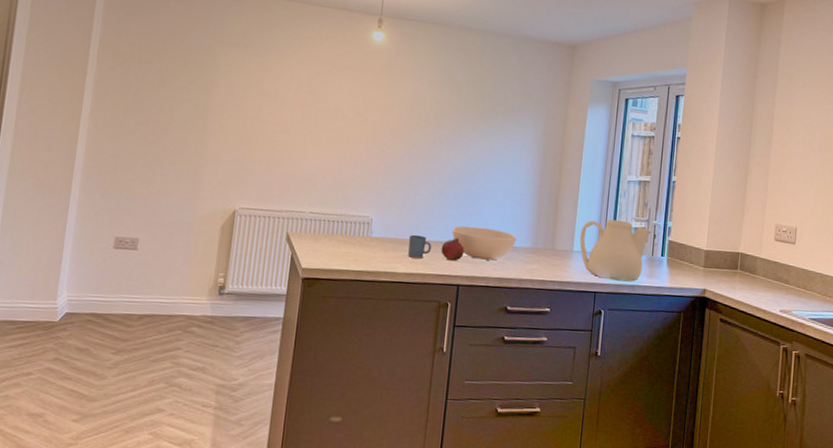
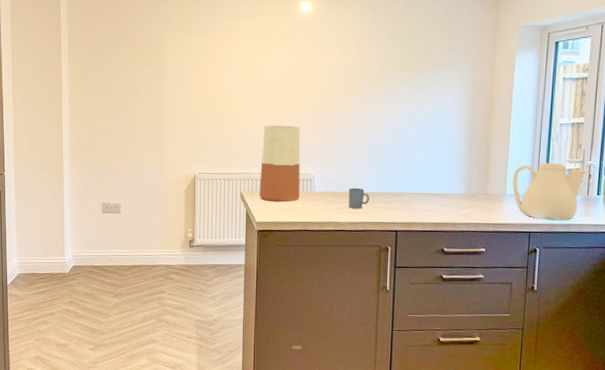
vase: none [308,159,362,248] -> present [259,125,301,203]
fruit: present [441,238,464,261] -> none [378,188,400,210]
bowl: present [452,225,517,261] -> none [387,177,450,207]

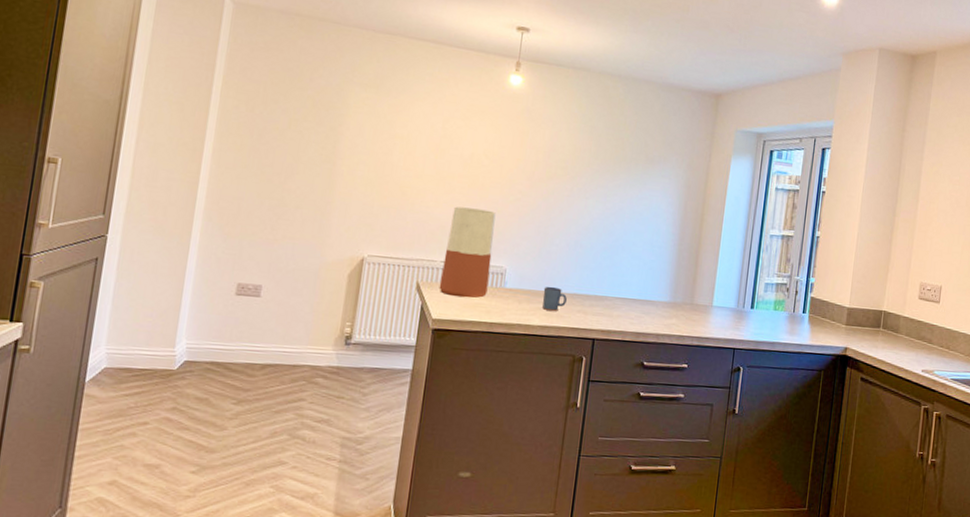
teapot: present [512,163,586,222] -> none [719,274,793,339]

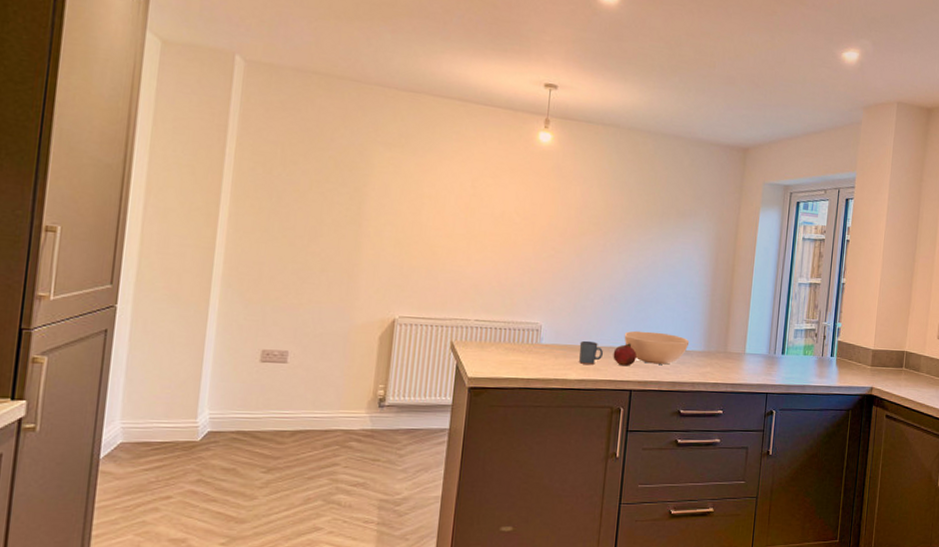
vase: present [439,206,496,299] -> none [474,265,529,356]
fruit: none [576,290,601,315] -> present [613,343,637,366]
bowl: none [588,278,655,314] -> present [624,330,690,365]

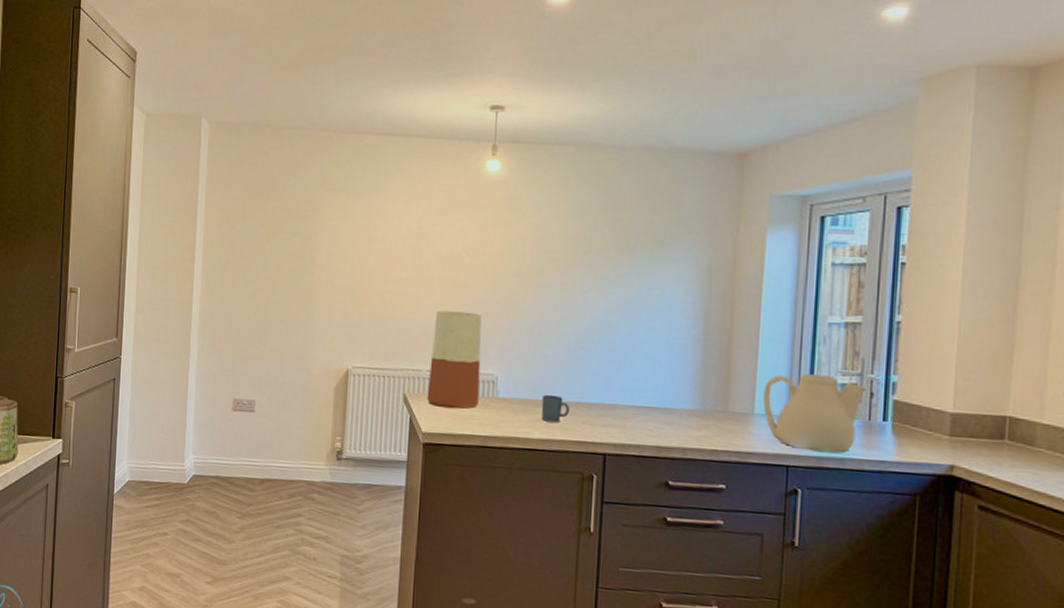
vase: none [474,265,529,356] -> present [427,310,482,410]
fruit: present [613,343,637,366] -> none [581,398,610,426]
bowl: present [624,330,690,365] -> none [594,383,677,425]
teapot: none [751,322,822,383] -> present [763,373,867,455]

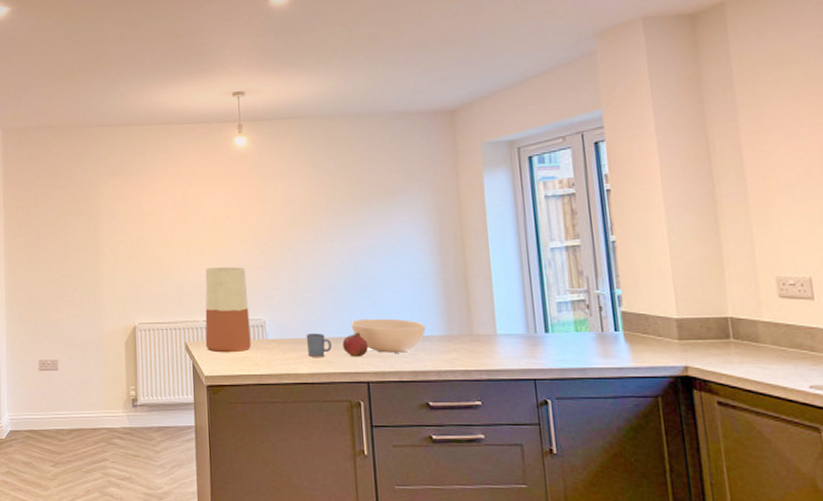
fruit: none [581,398,610,426] -> present [342,332,368,357]
bowl: none [594,383,677,425] -> present [351,318,426,353]
teapot: present [763,373,867,455] -> none [502,294,595,366]

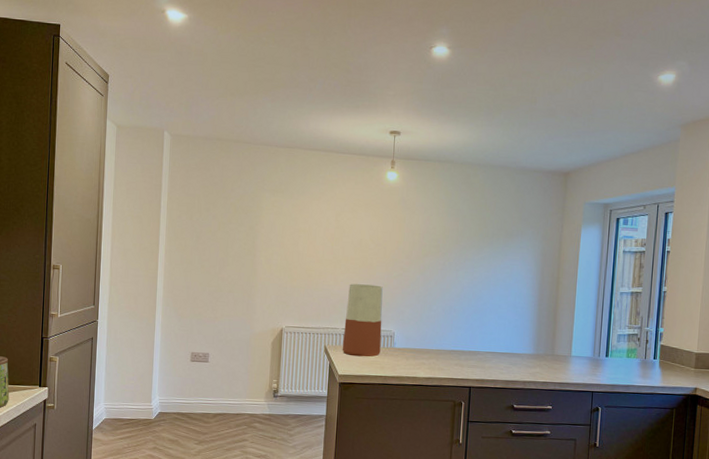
mug: present [306,333,332,358] -> none [425,345,446,366]
fruit: present [342,332,368,357] -> none [454,347,474,367]
bowl: present [351,318,426,353] -> none [463,336,520,366]

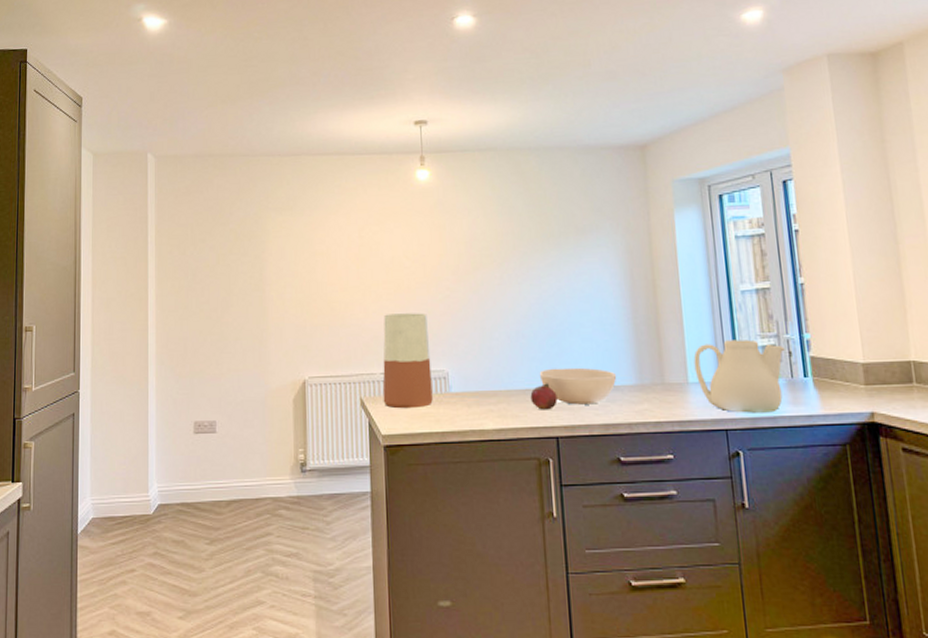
fruit: none [454,347,474,367] -> present [530,383,557,410]
bowl: none [463,336,520,366] -> present [539,367,617,405]
teapot: none [577,327,644,383] -> present [693,339,785,415]

